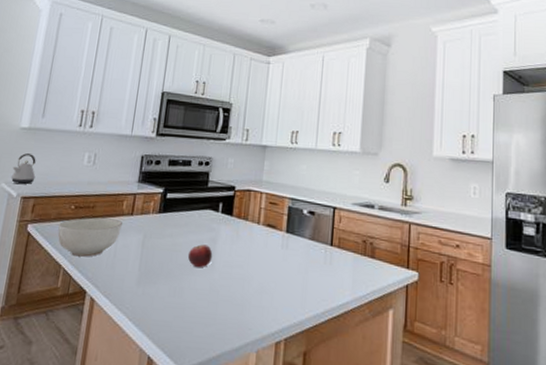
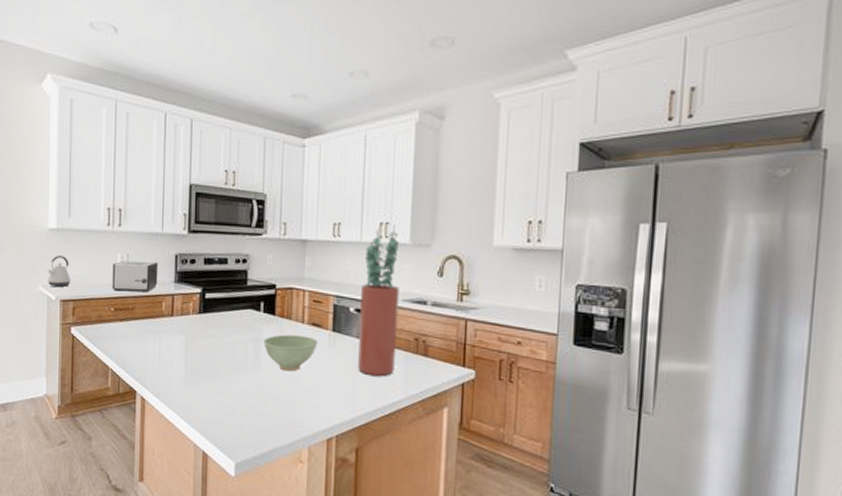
bowl: present [58,217,122,257] -> none [100,319,163,358]
toaster: none [75,160,124,192] -> present [112,260,158,293]
fruit: present [187,244,213,267] -> none [232,344,258,367]
bowl: none [219,235,272,272] -> present [264,334,318,372]
vase: none [309,134,351,278] -> present [358,224,400,377]

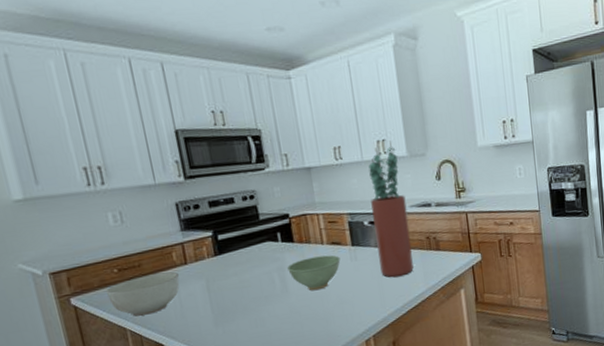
kettle: present [47,256,71,288] -> none [23,226,58,262]
bowl: none [100,319,163,358] -> present [105,271,180,316]
toaster: present [112,260,158,293] -> none [104,214,163,252]

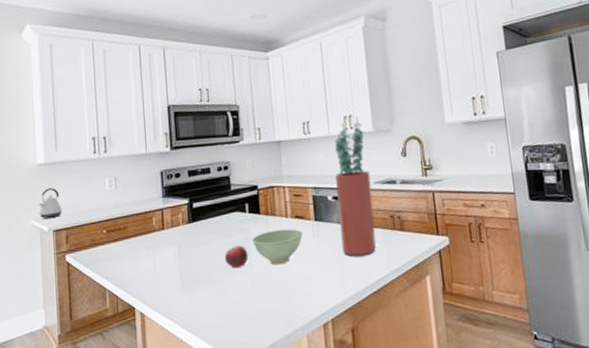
kettle: none [23,226,58,262] -> present [38,188,62,219]
bowl: present [105,271,180,316] -> none [94,236,156,277]
fruit: none [258,274,285,297] -> present [224,245,249,268]

